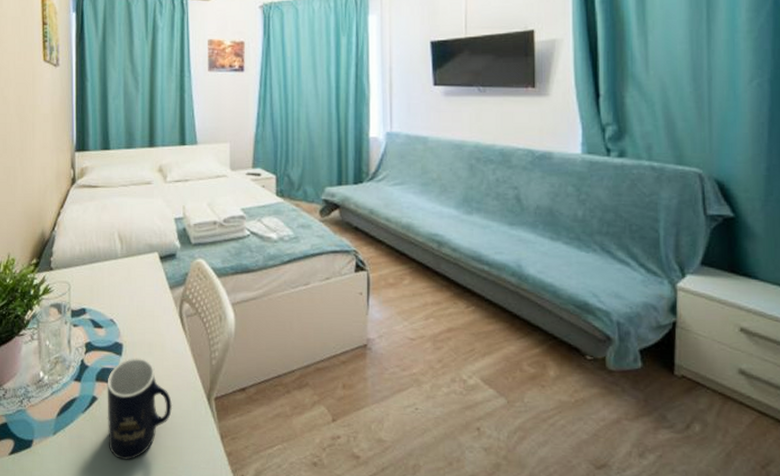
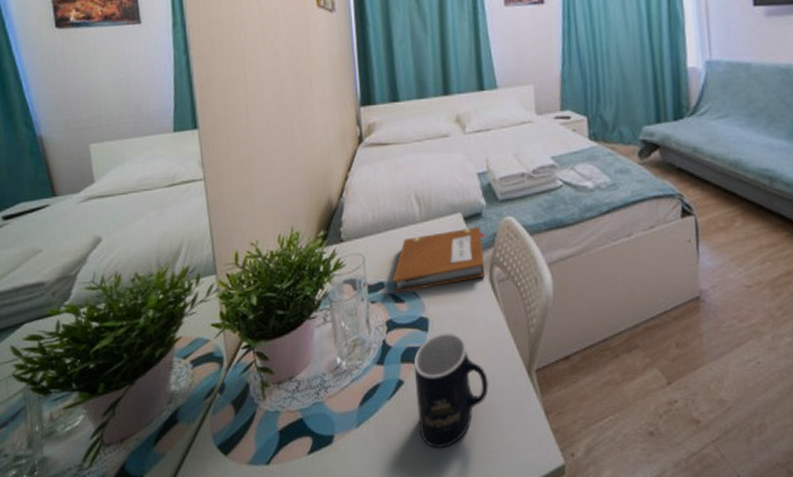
notebook: none [93,266,178,319] -> present [392,227,486,293]

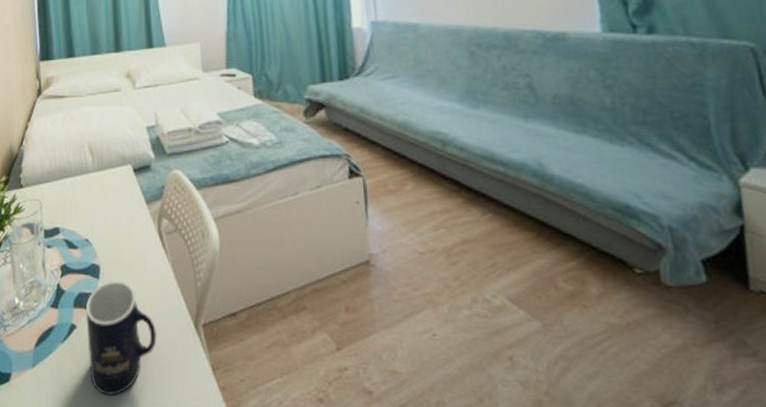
notebook: present [392,227,486,293] -> none [67,179,154,239]

